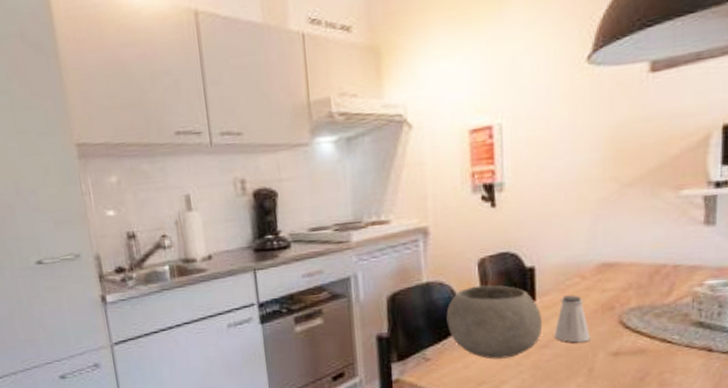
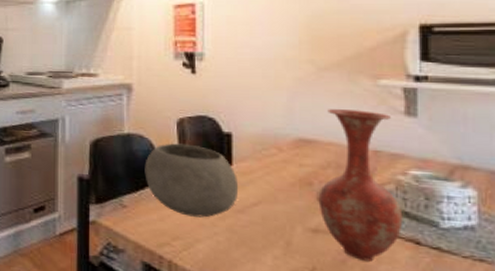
saltshaker: present [553,295,591,343] -> none [250,164,288,214]
vase: none [619,225,698,375] -> present [318,109,403,262]

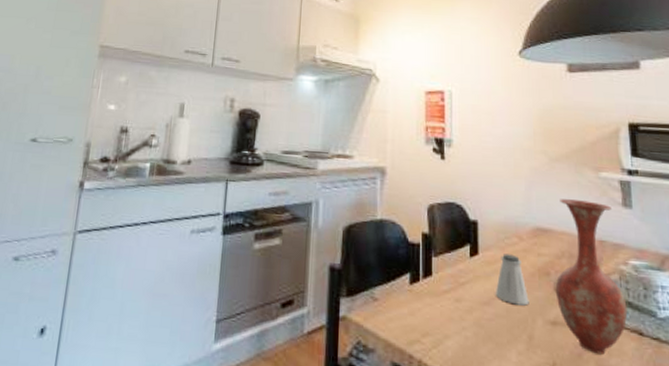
bowl: present [144,143,239,218] -> none [396,230,485,311]
saltshaker: none [250,164,288,214] -> present [495,254,529,306]

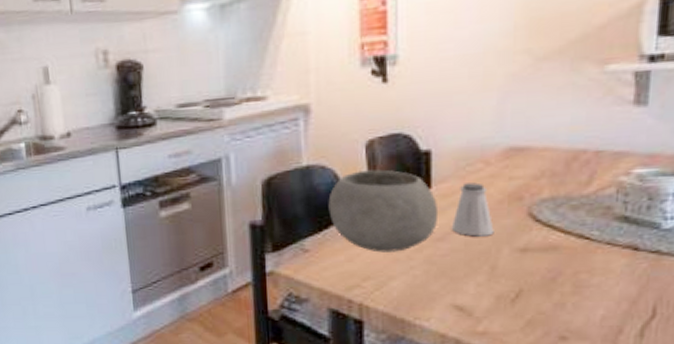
bowl: none [396,230,485,311] -> present [328,169,439,253]
vase: present [555,199,628,355] -> none [528,104,622,276]

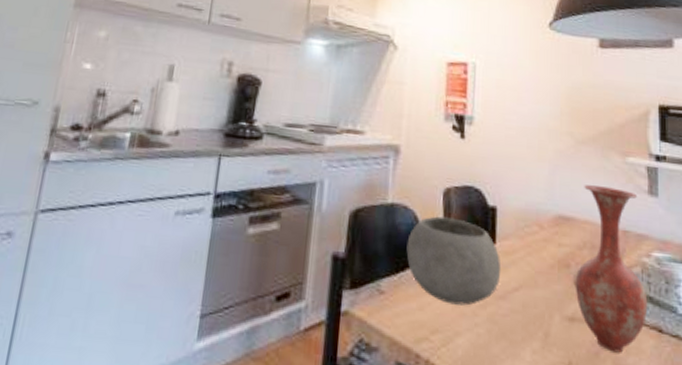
saltshaker: present [451,182,494,237] -> none [511,243,547,300]
vase: none [528,104,622,276] -> present [575,185,648,353]

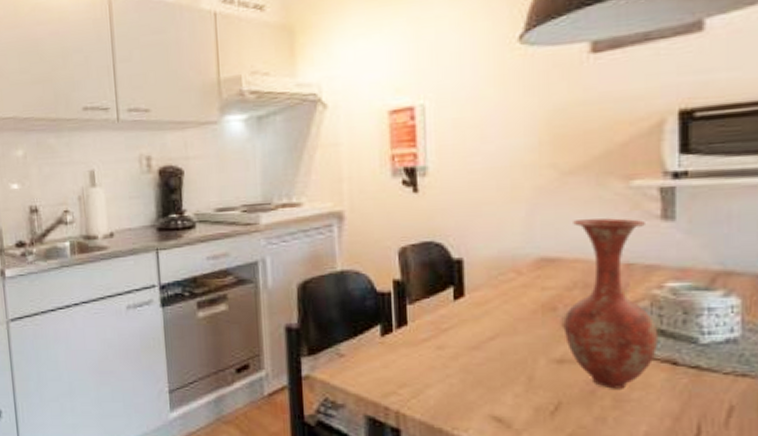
bowl: present [406,216,502,306] -> none [363,276,473,359]

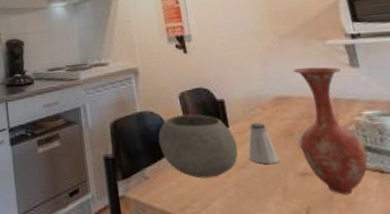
bowl: none [363,276,473,359] -> present [158,114,238,178]
saltshaker: none [485,292,530,346] -> present [248,123,280,164]

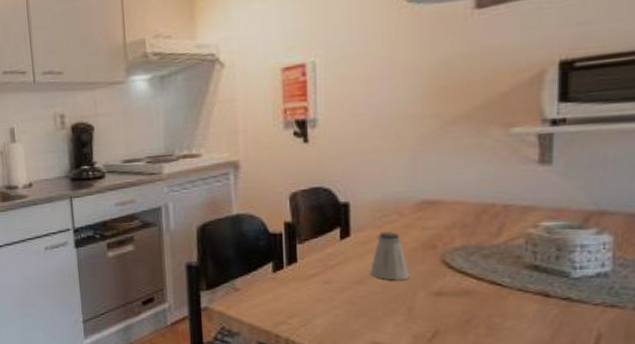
bowl: present [158,114,238,178] -> none [256,219,358,293]
vase: present [293,67,368,194] -> none [442,163,532,319]

